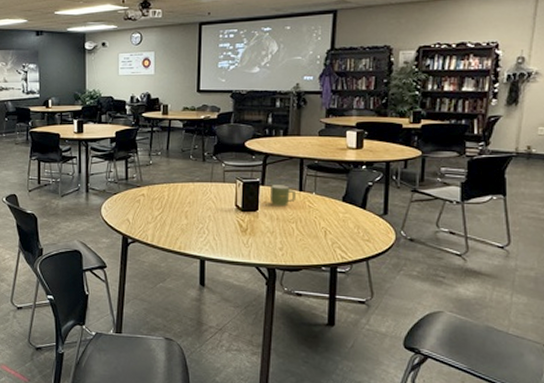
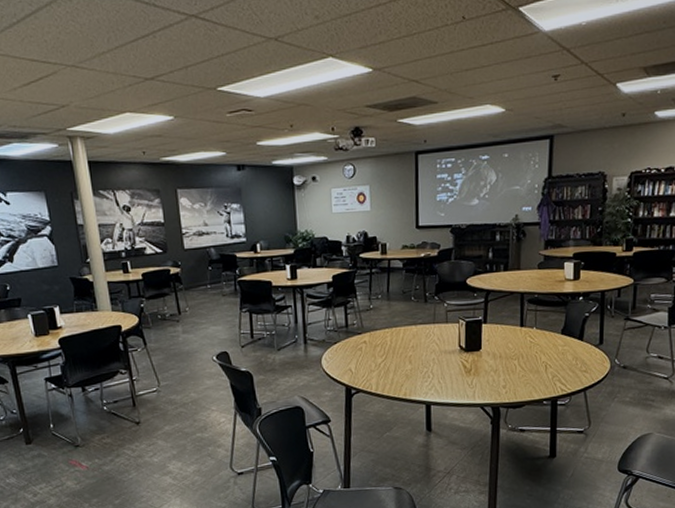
mug: present [271,185,295,207] -> none [493,321,517,344]

